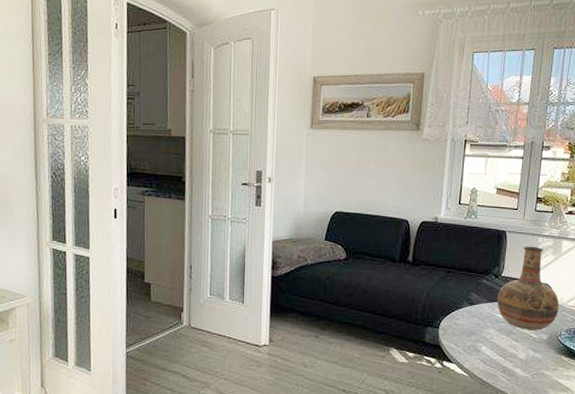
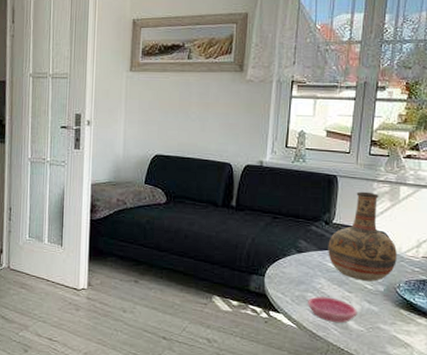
saucer: none [478,346,523,370] -> present [308,296,357,323]

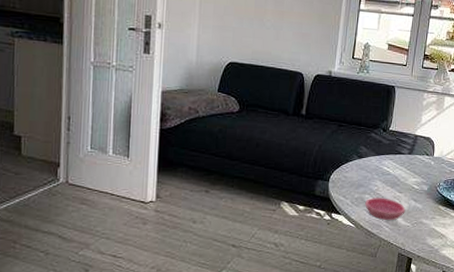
vase: present [328,191,397,282] -> none [384,101,439,182]

